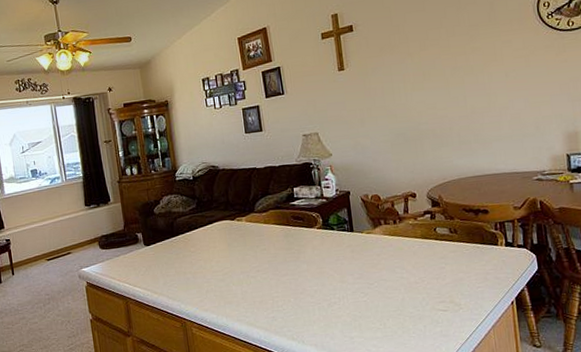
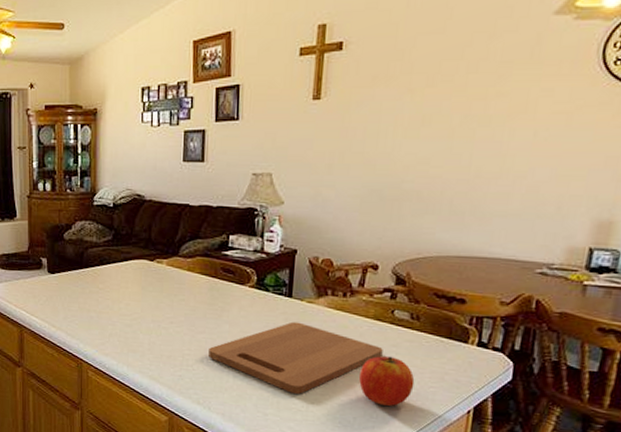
cutting board: none [293,251,435,315] -> present [208,321,383,394]
apple: none [420,267,466,311] -> present [359,356,415,406]

